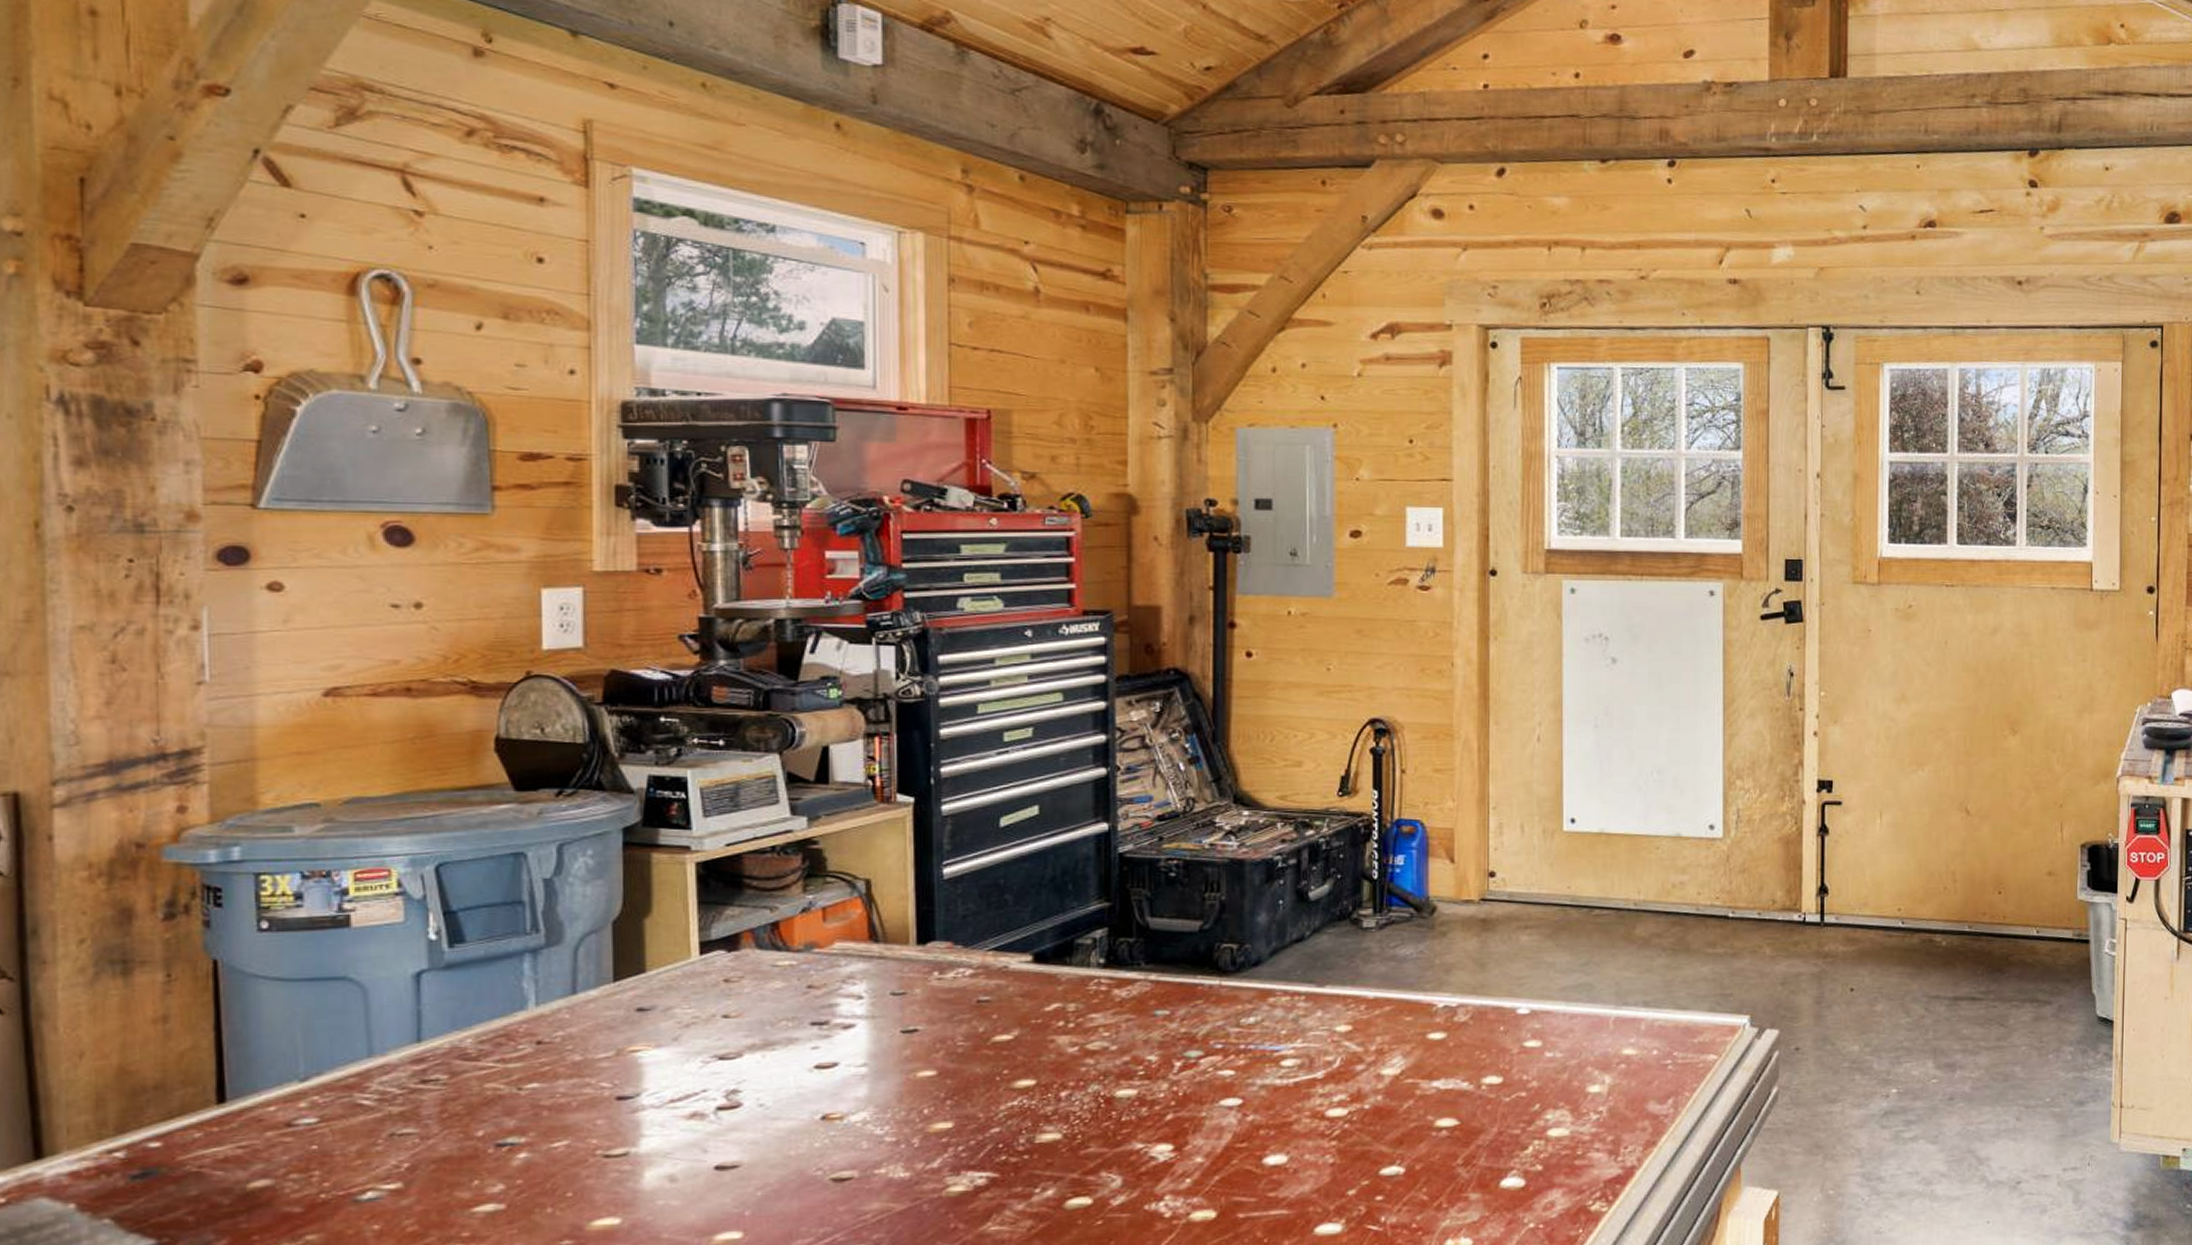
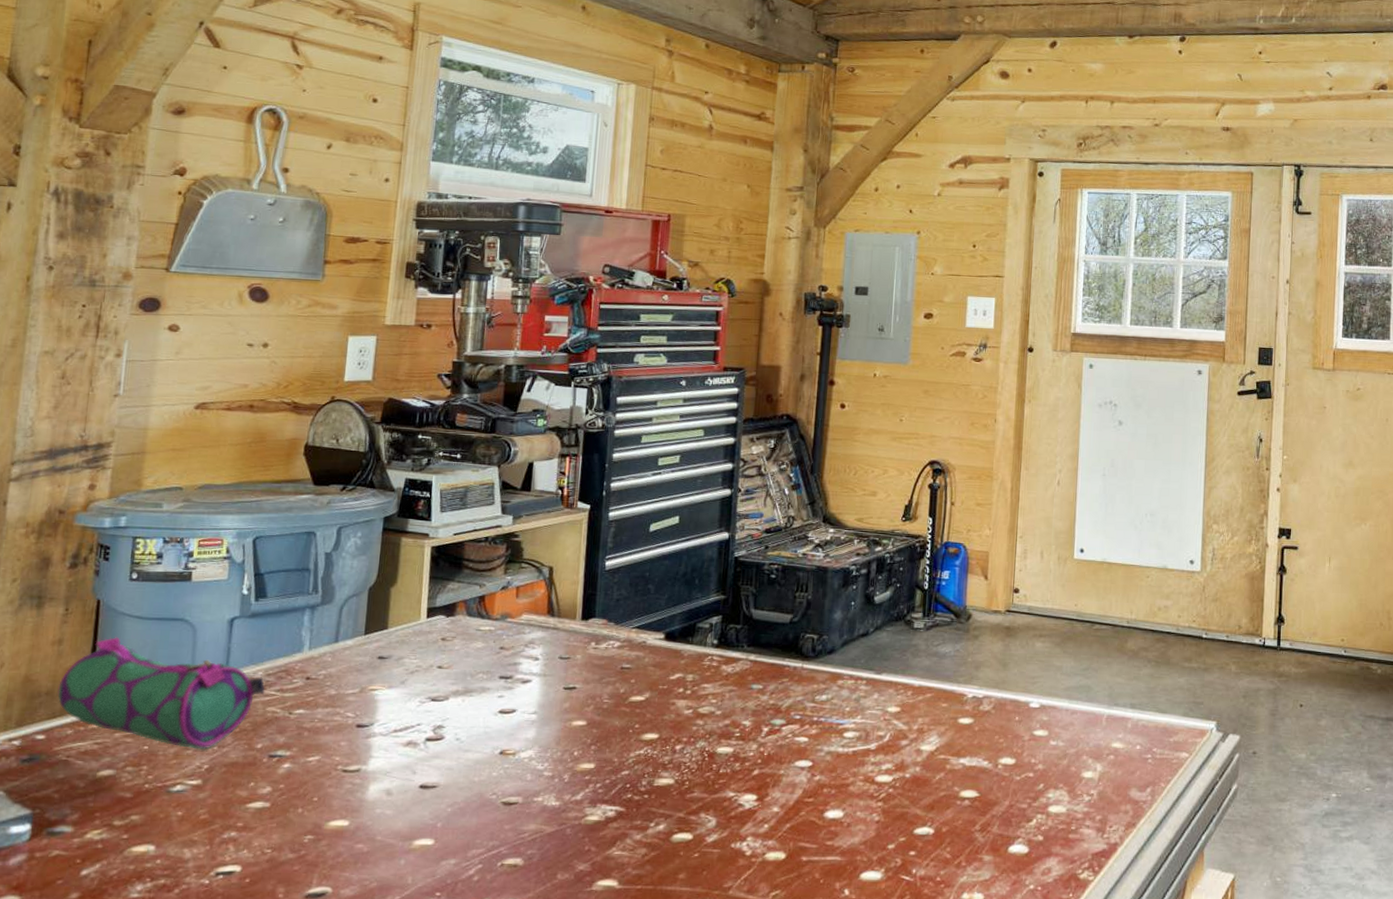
pencil case: none [171,1006,479,1144] -> present [57,636,265,750]

